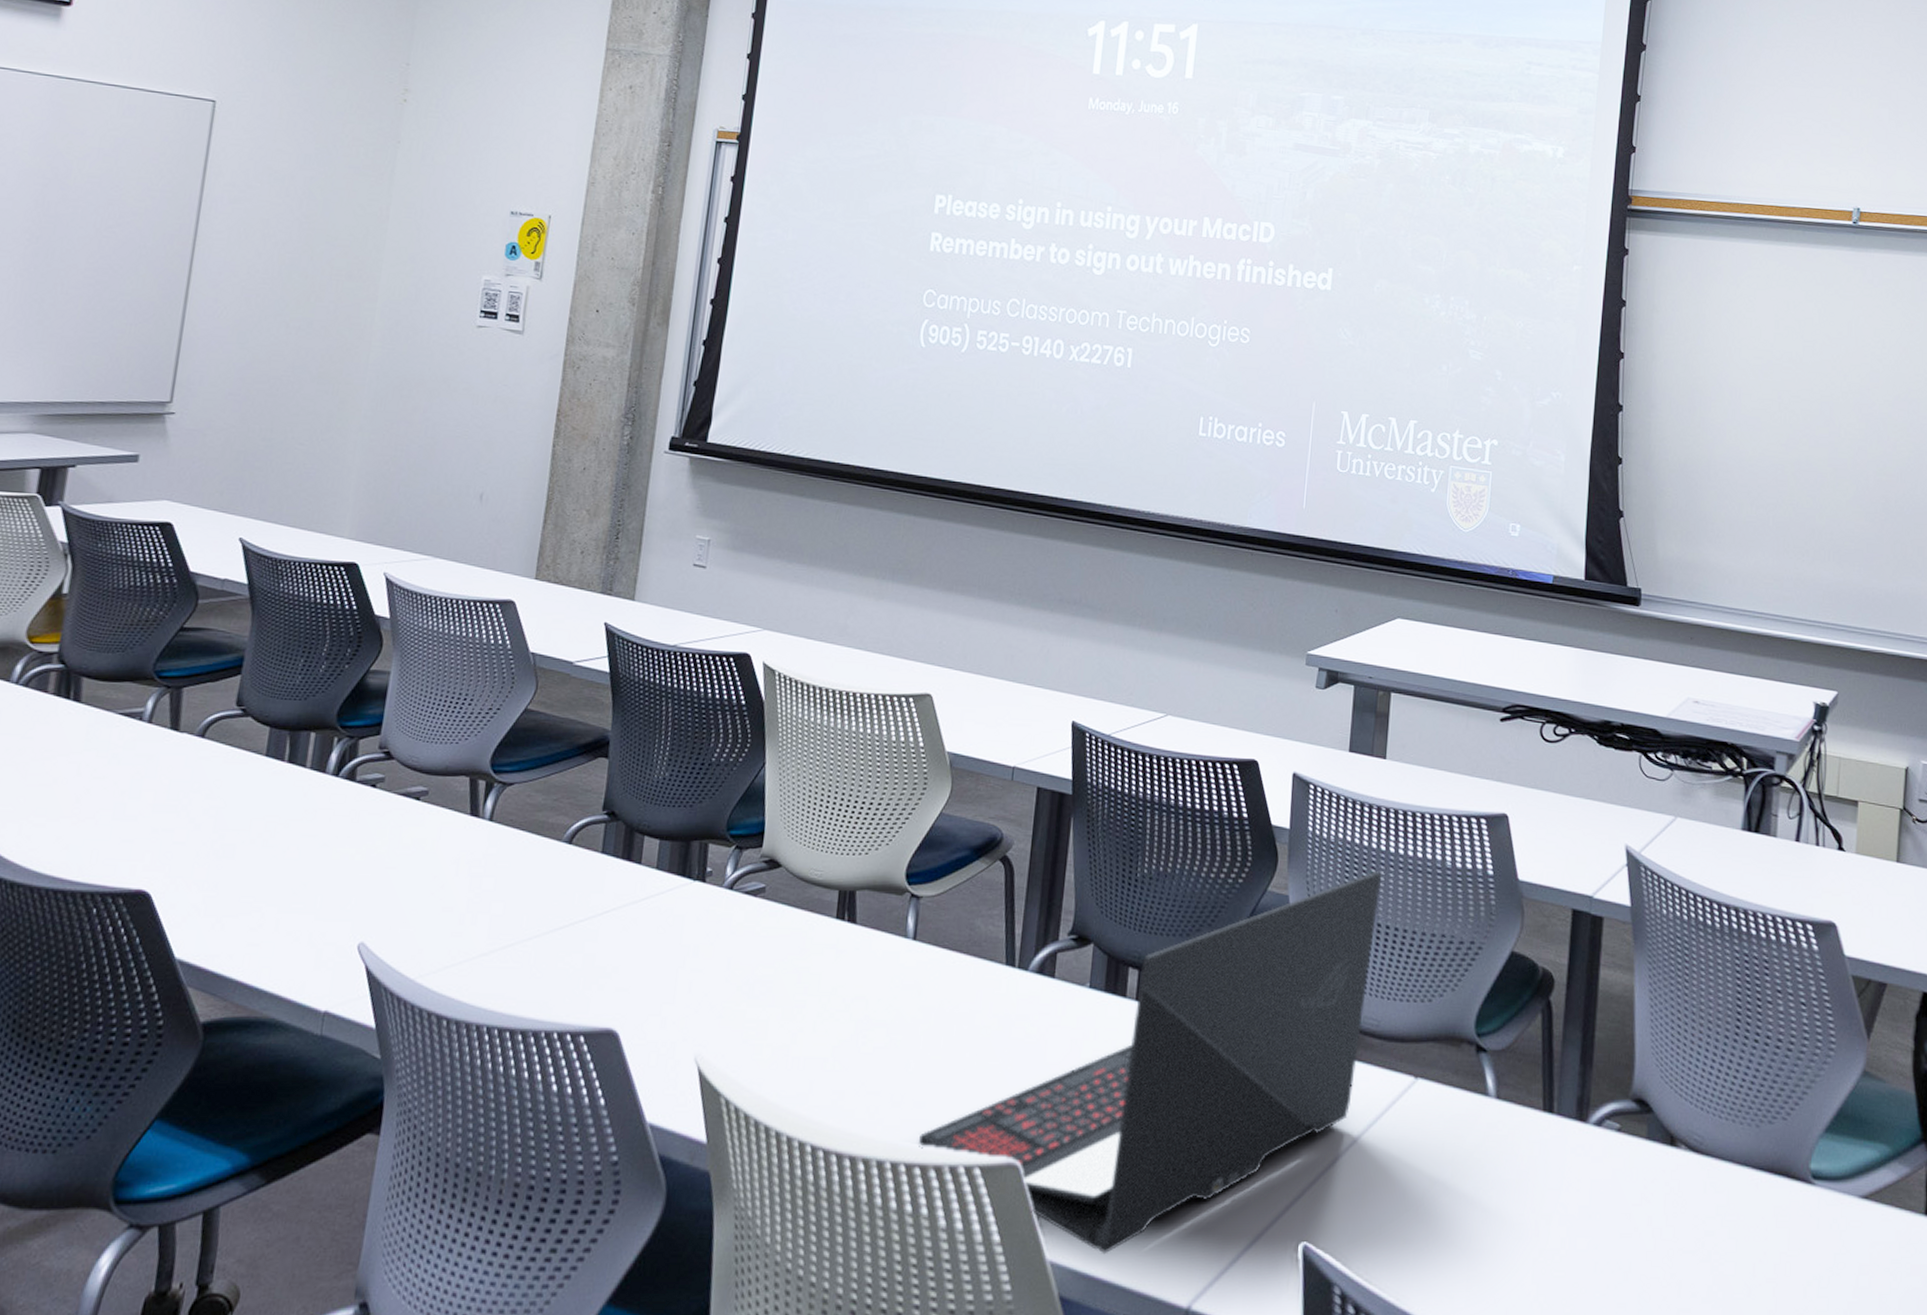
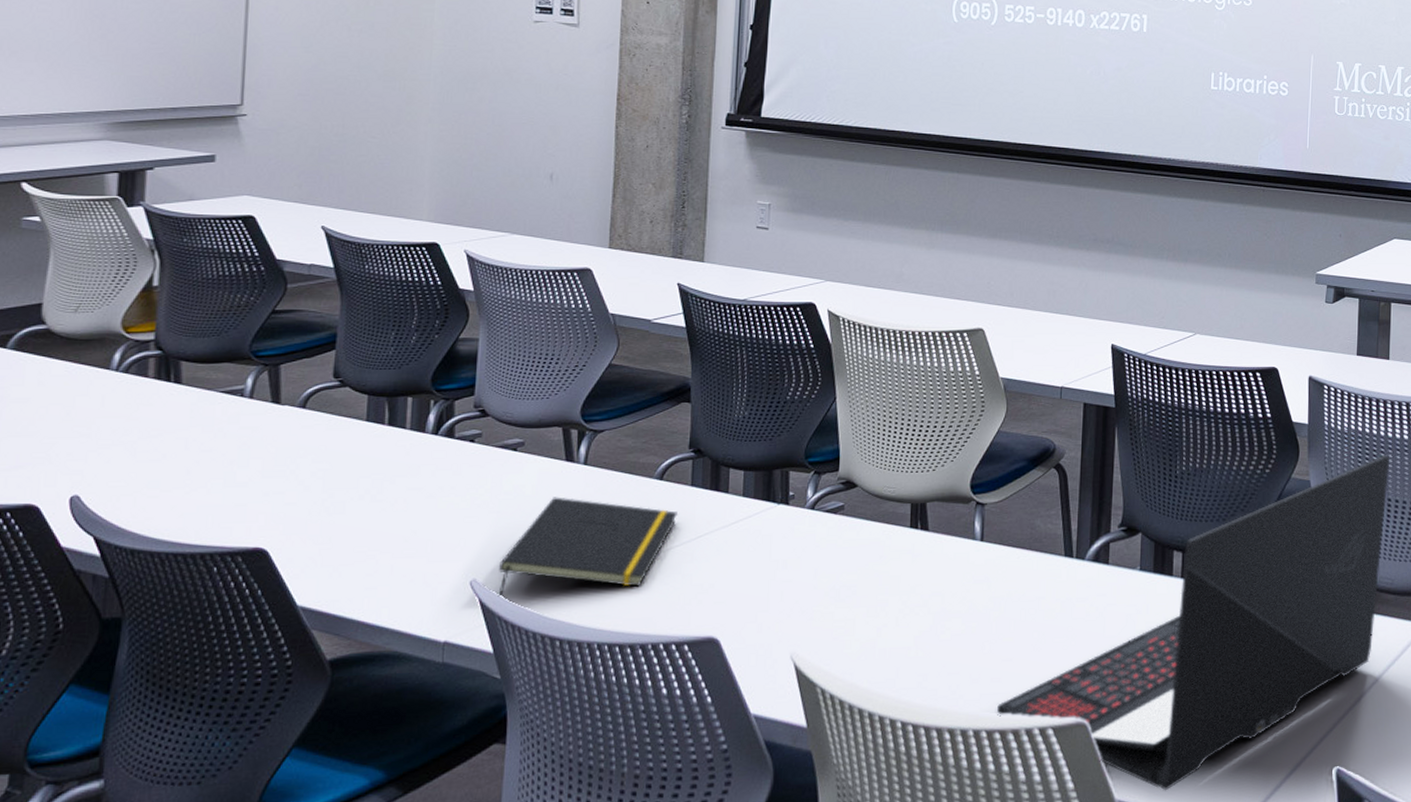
notepad: none [385,855,586,964] -> present [498,497,679,597]

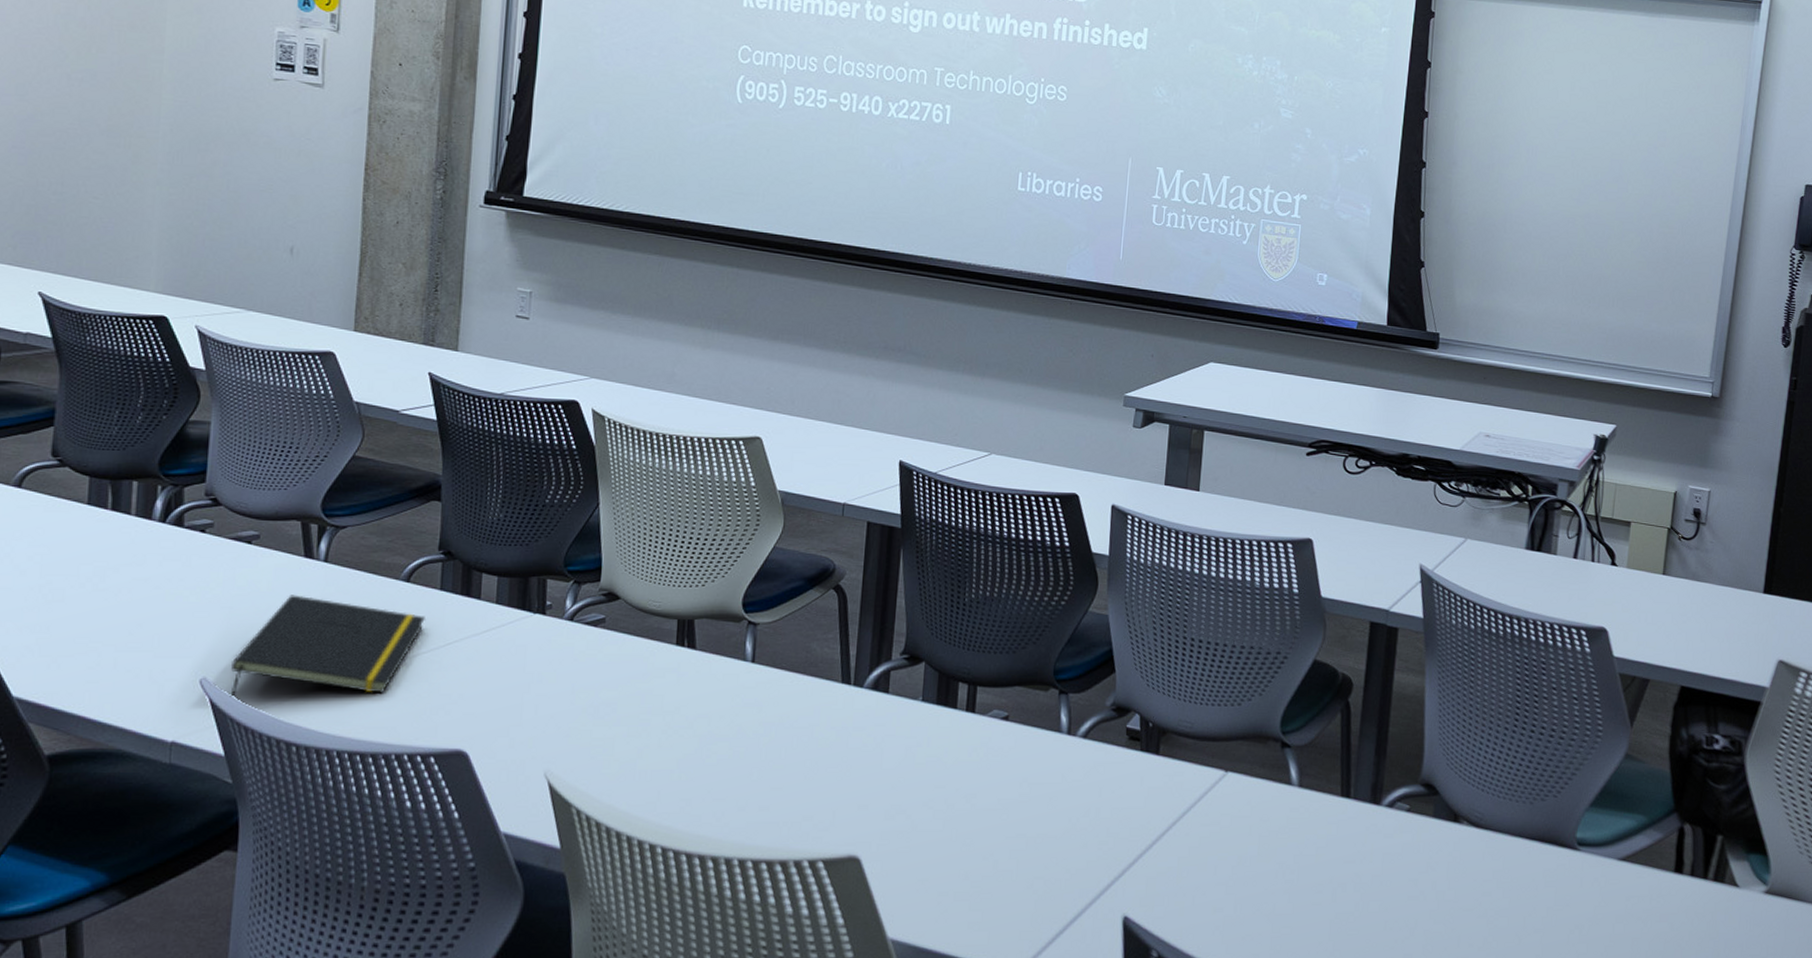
laptop: present [997,455,1390,791] -> none [764,592,1196,931]

